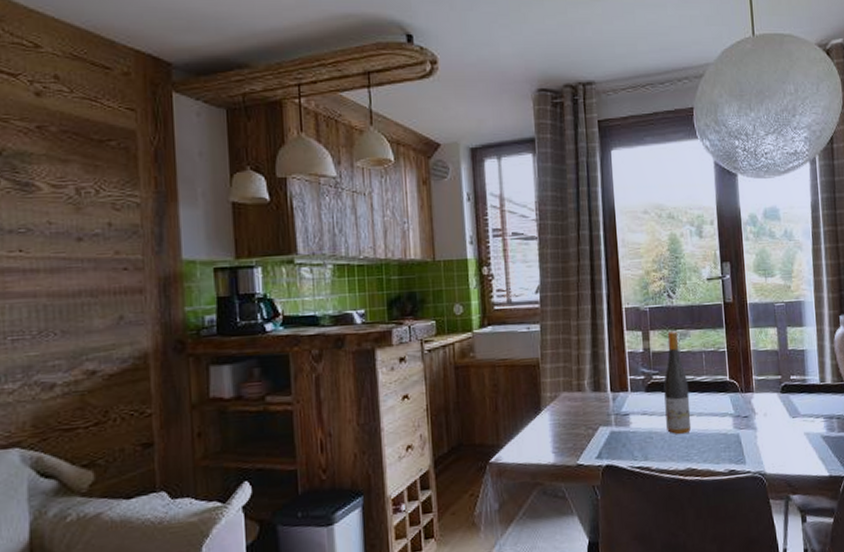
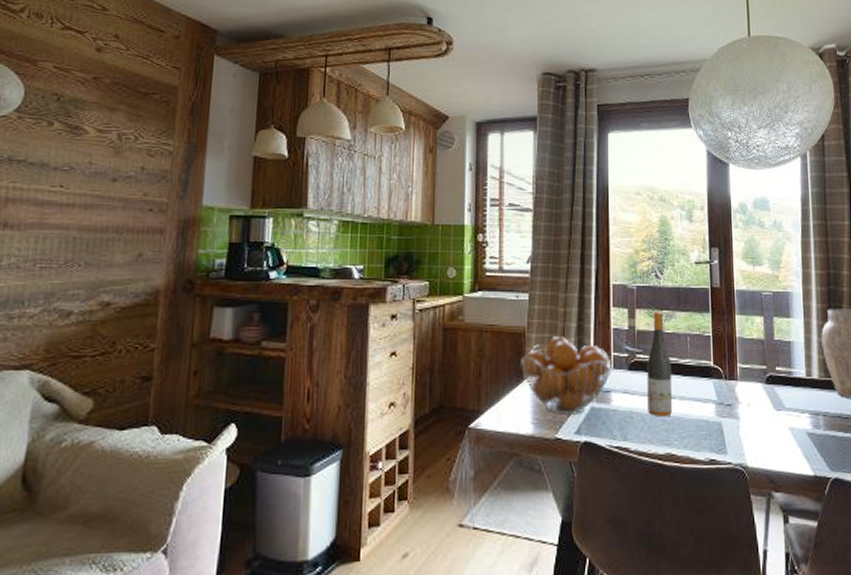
fruit basket: none [537,363,629,442] -> present [521,335,612,416]

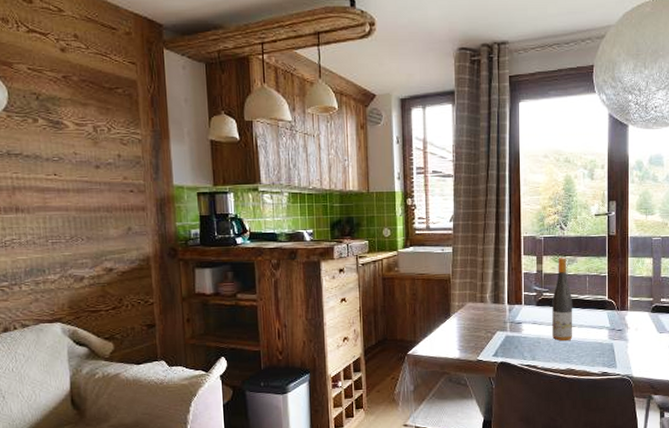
fruit basket: present [521,335,612,416] -> none [447,280,523,343]

